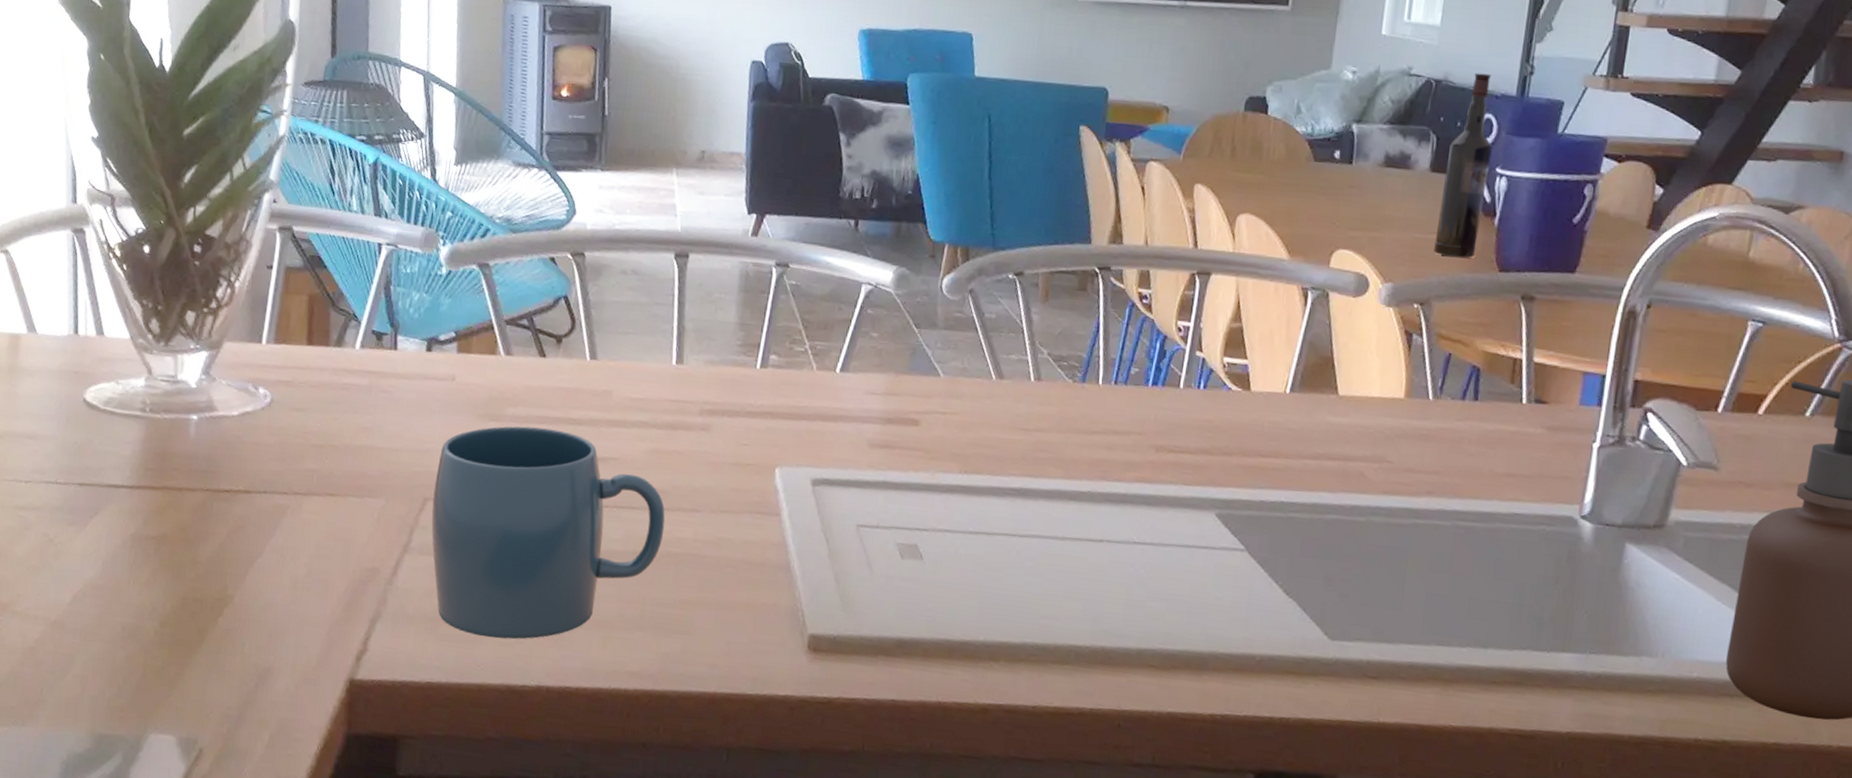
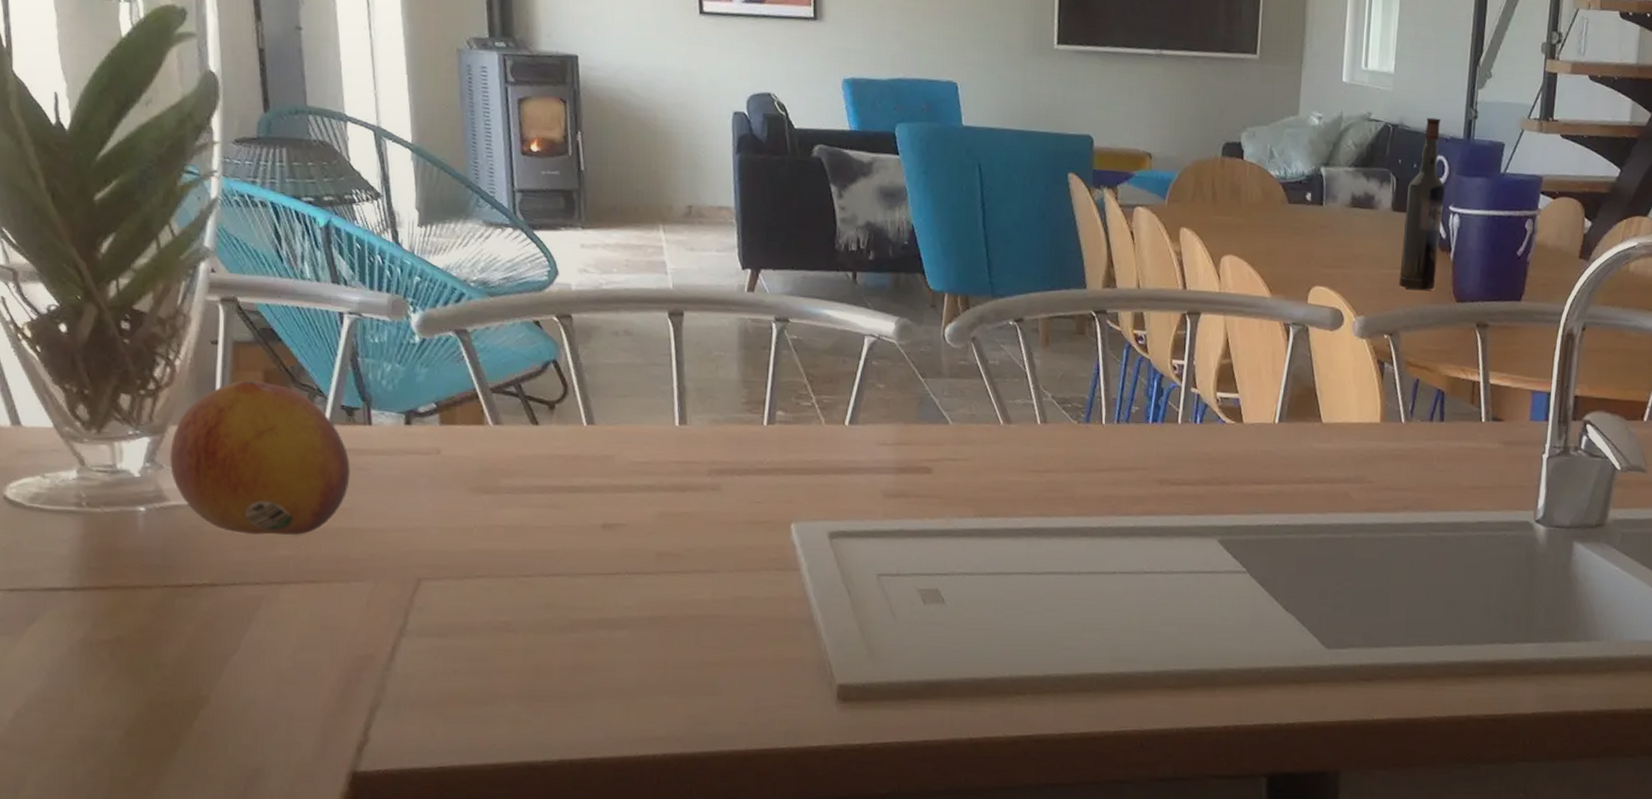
fruit: none [221,303,375,450] -> present [170,380,350,535]
mug: present [431,426,665,639] -> none [427,497,681,716]

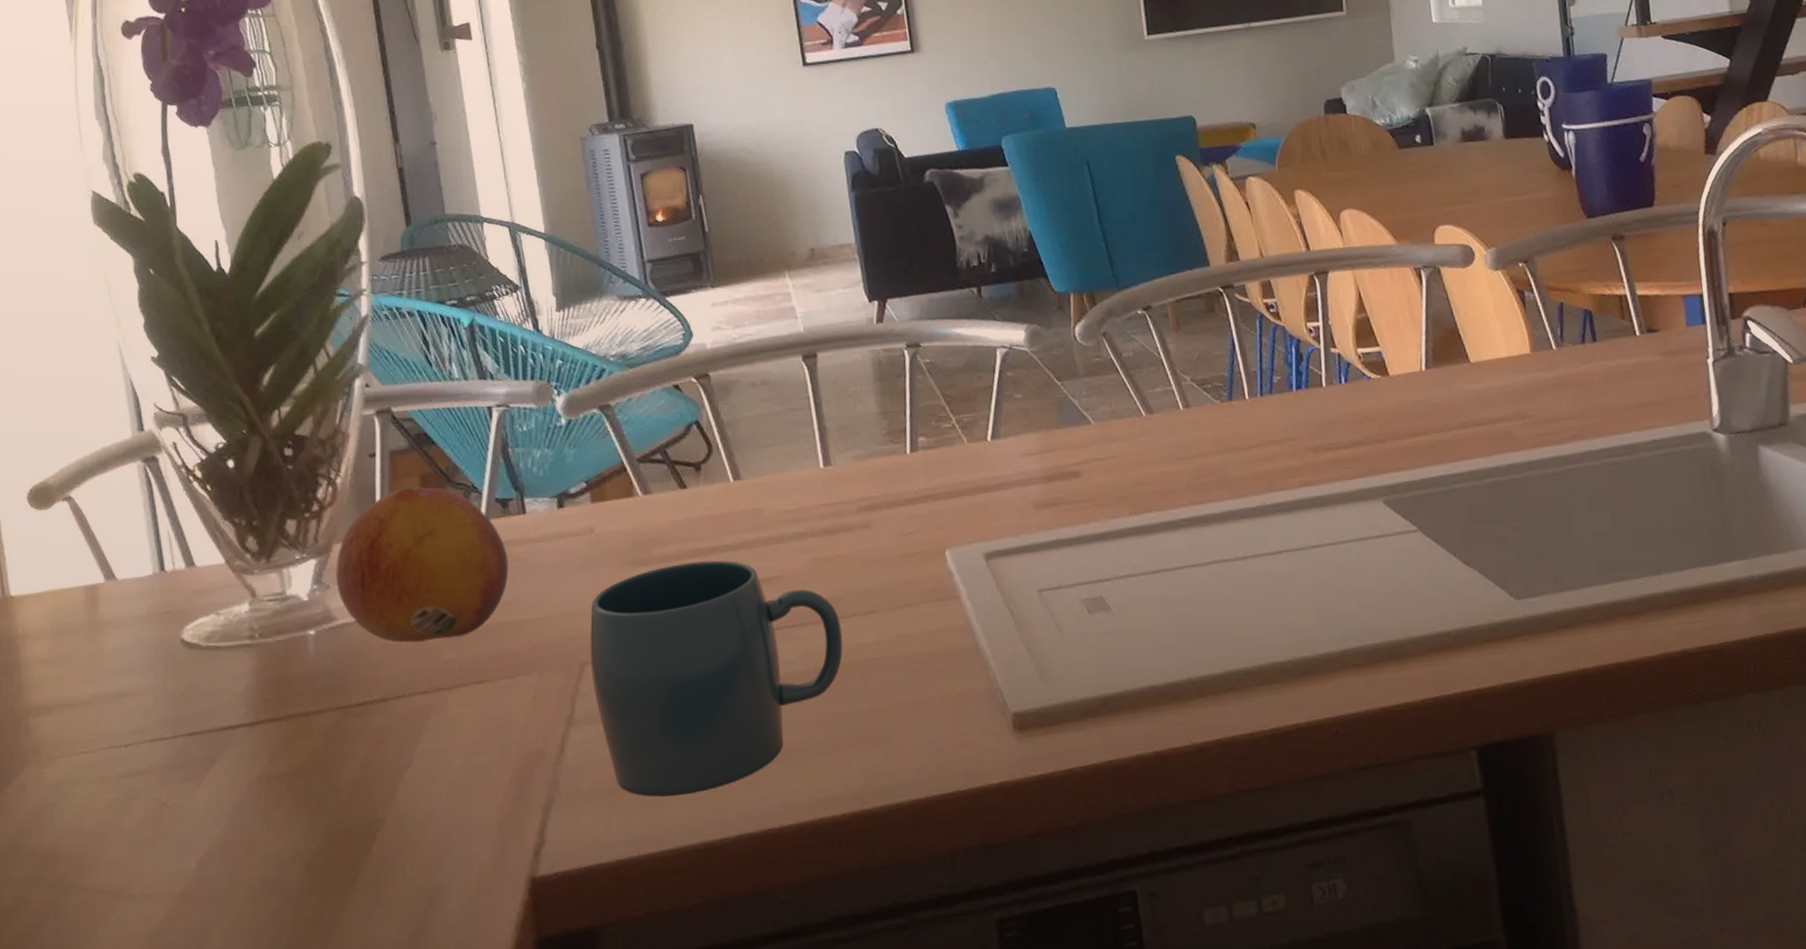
mug: none [427,497,681,716] -> present [590,560,843,797]
wine bottle: present [1399,117,1445,291] -> none [1516,41,1562,214]

